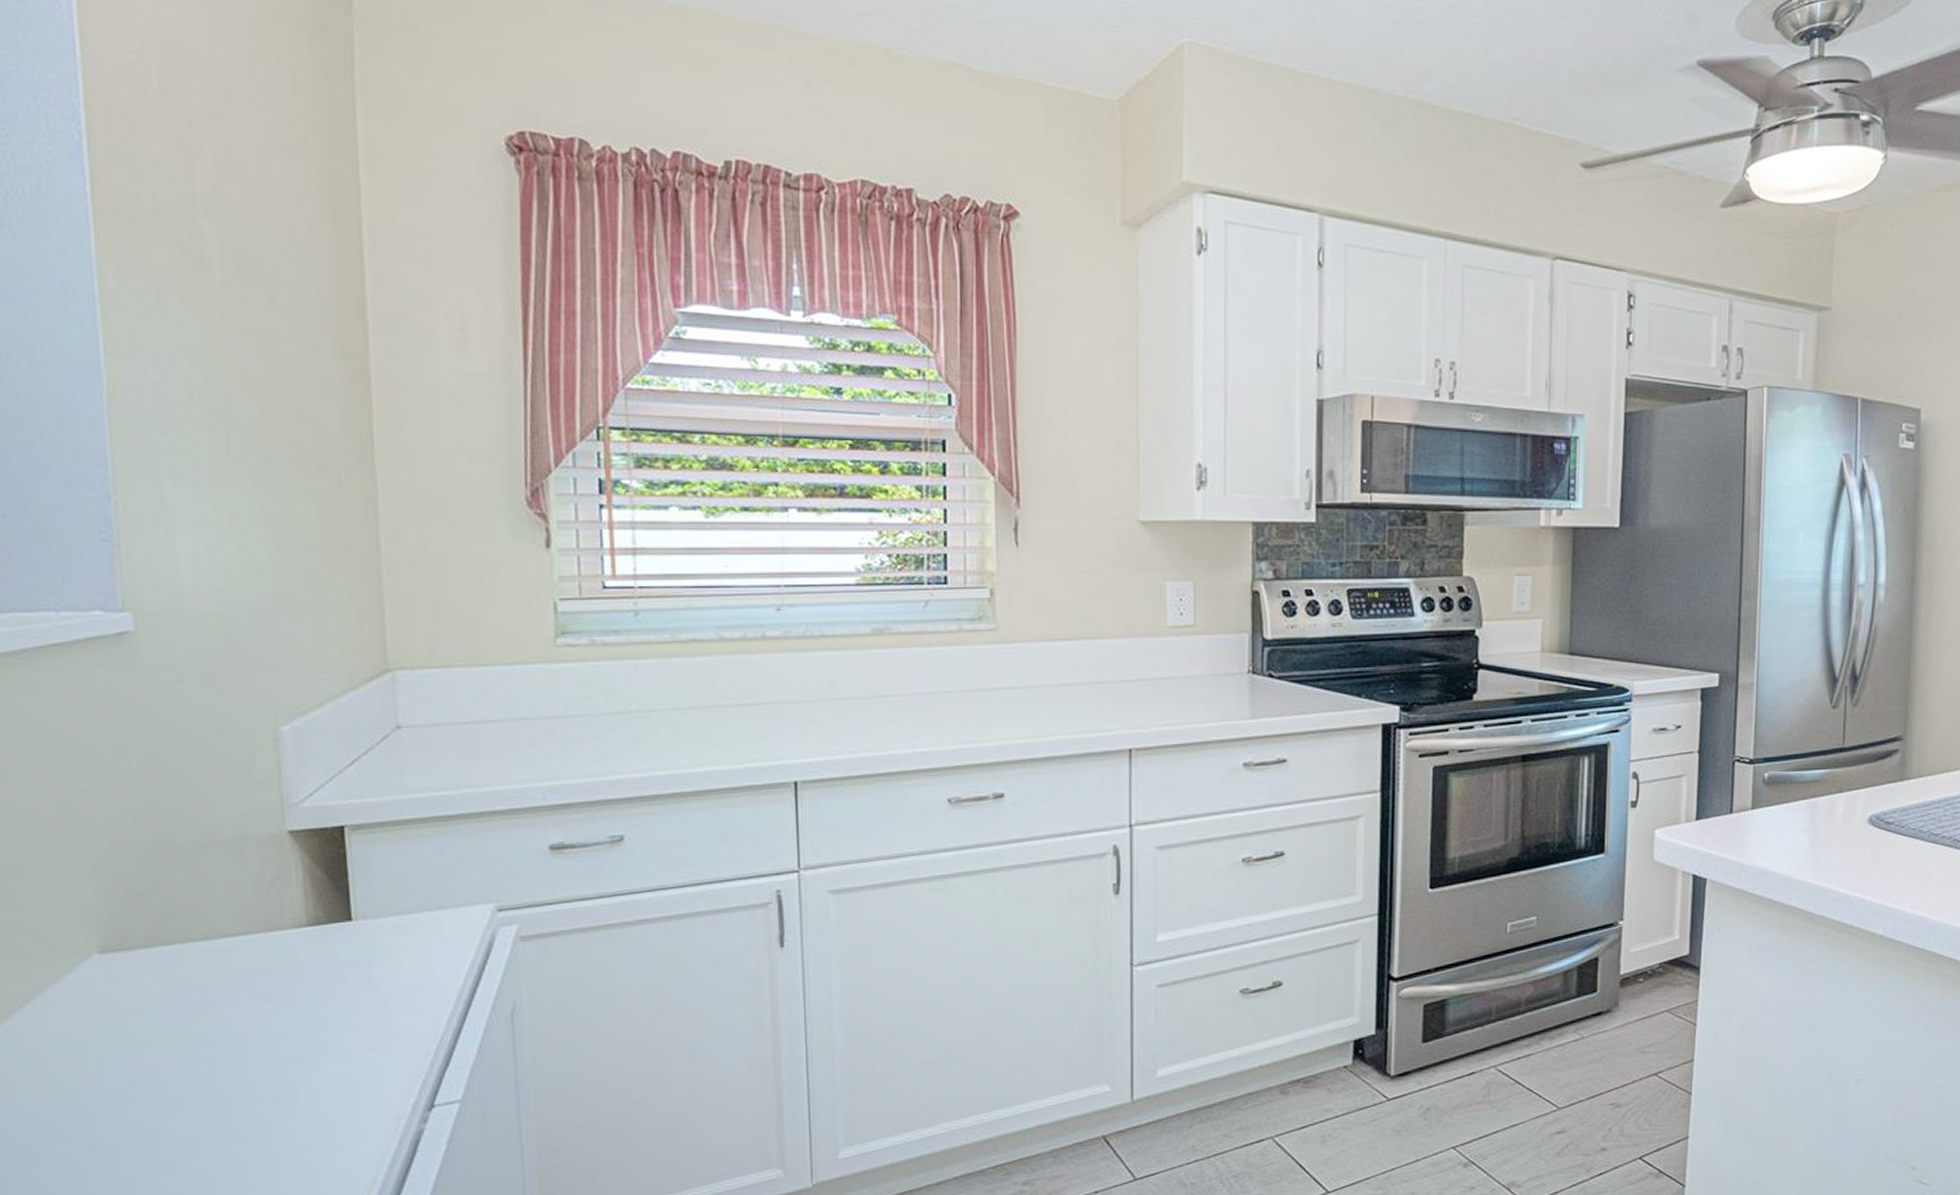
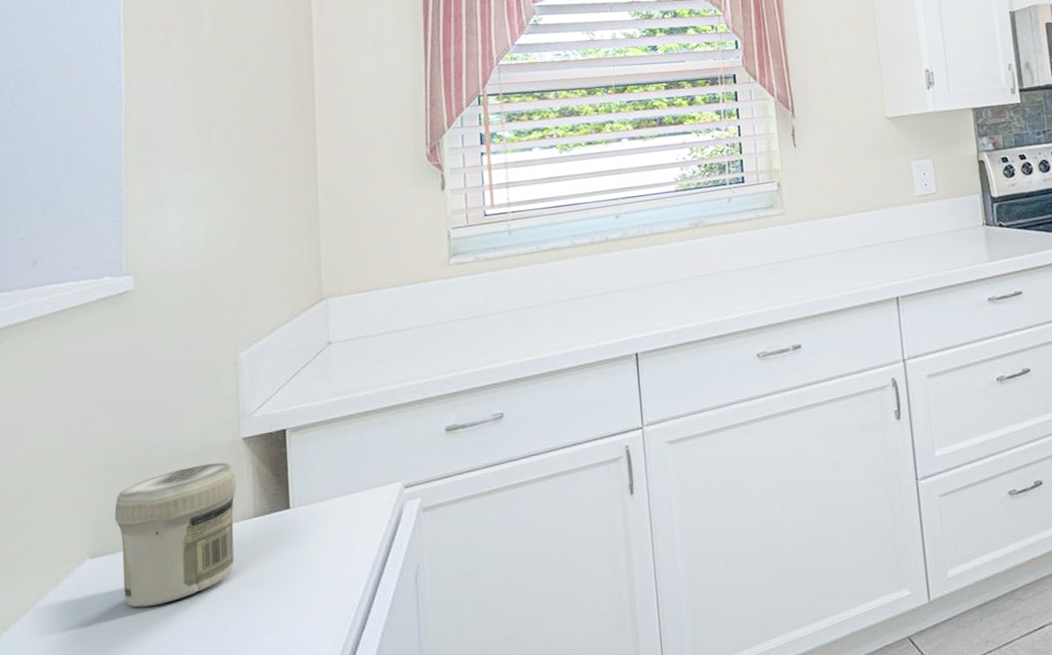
jar: none [126,857,284,1015] -> present [114,462,236,608]

